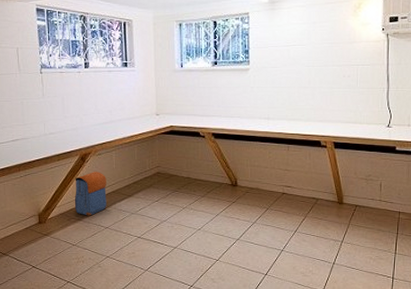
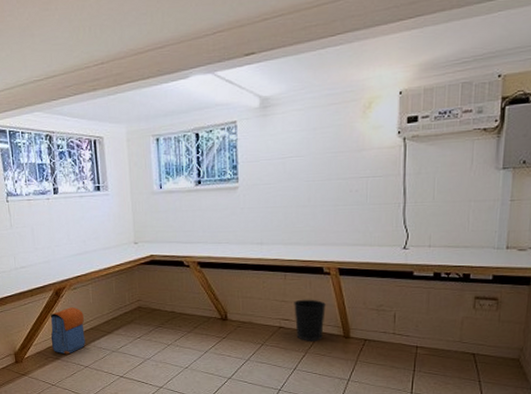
wastebasket: none [295,168,323,206] -> present [294,299,326,341]

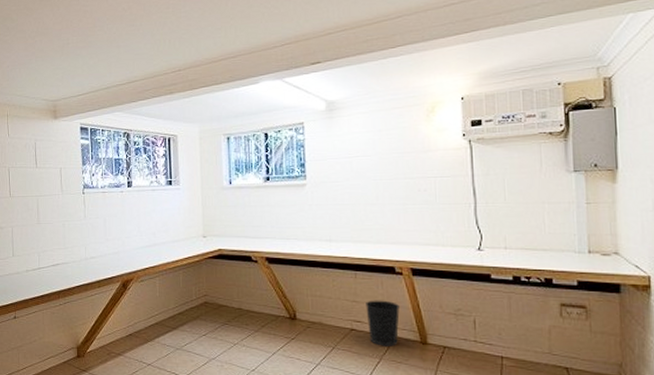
backpack: present [50,307,86,355] -> none [115,300,149,351]

